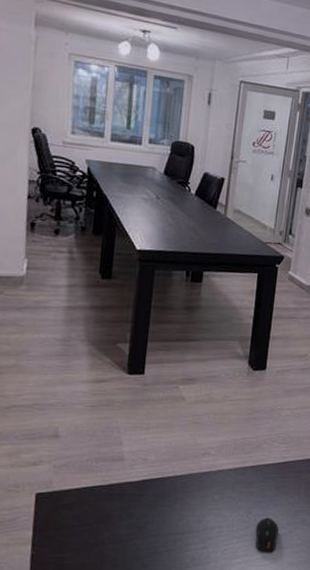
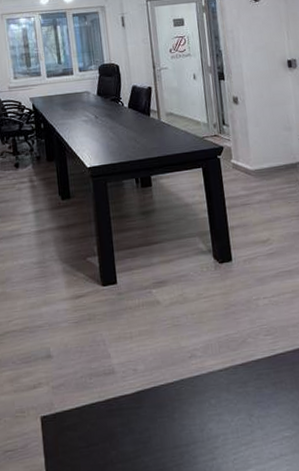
computer mouse: present [256,518,279,552] -> none [262,418,288,458]

